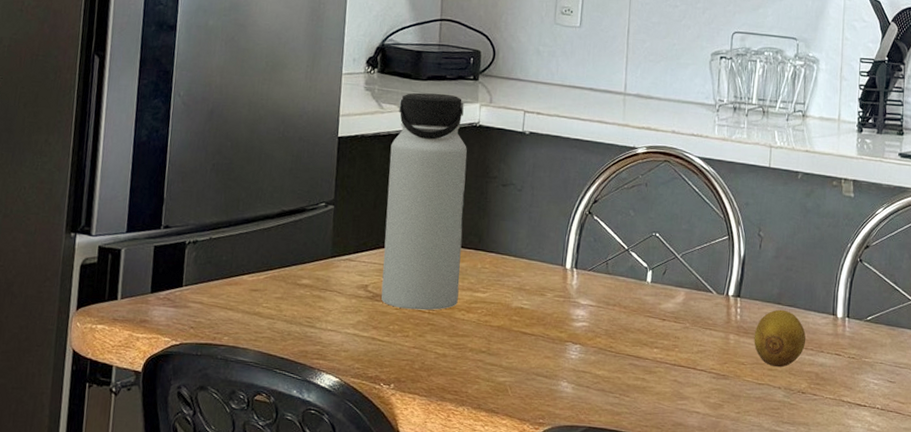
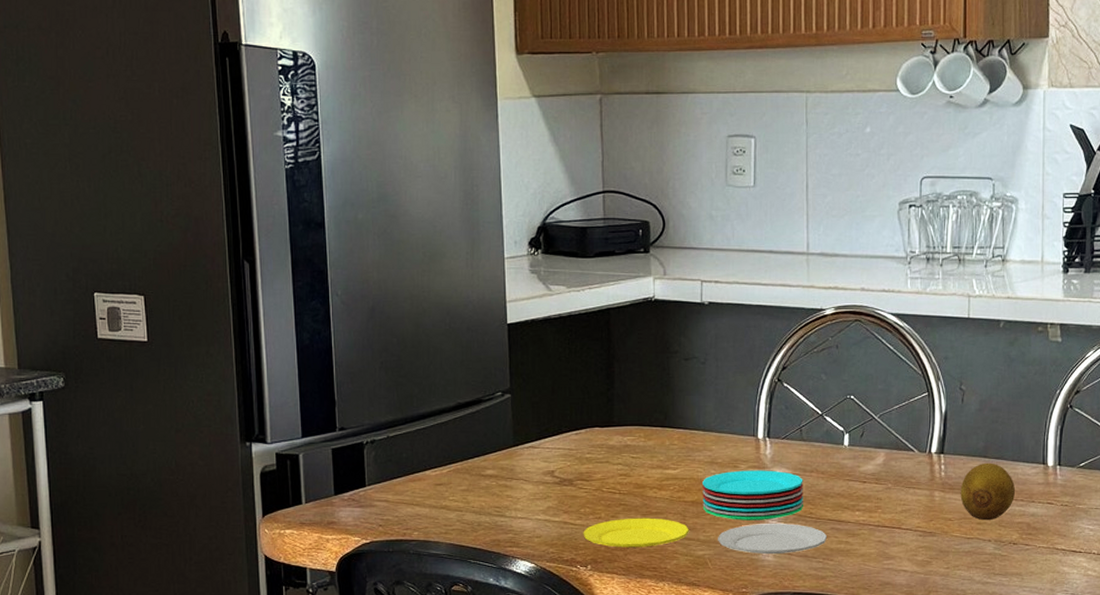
water bottle: present [381,92,467,311] -> none [563,270,648,492]
plate: none [389,299,625,387] -> present [583,470,827,555]

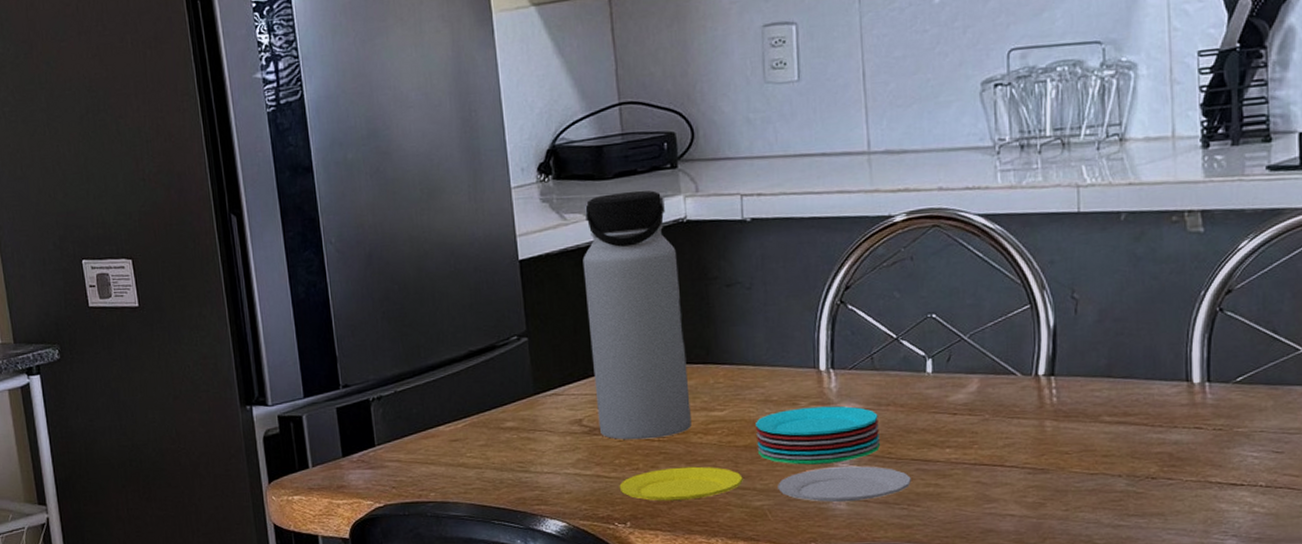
water bottle: none [563,270,648,492] -> present [582,190,692,440]
fruit: present [960,462,1015,521] -> none [1078,383,1150,453]

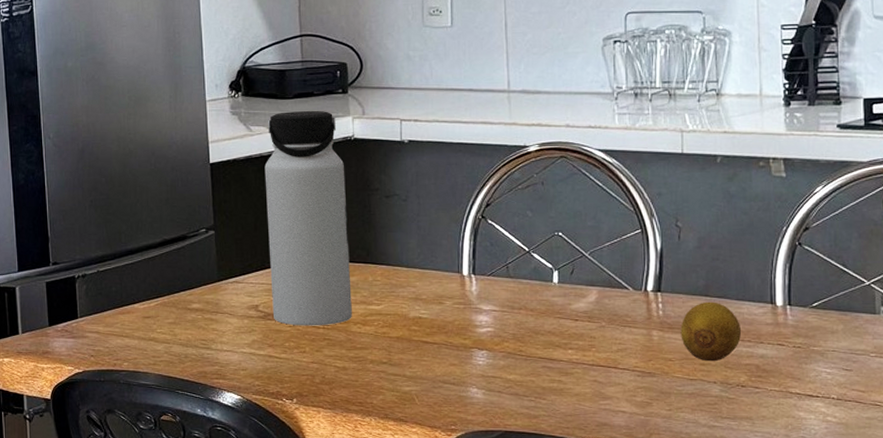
plate: present [619,406,911,503] -> none [288,307,538,392]
fruit: none [1078,383,1150,453] -> present [680,301,741,362]

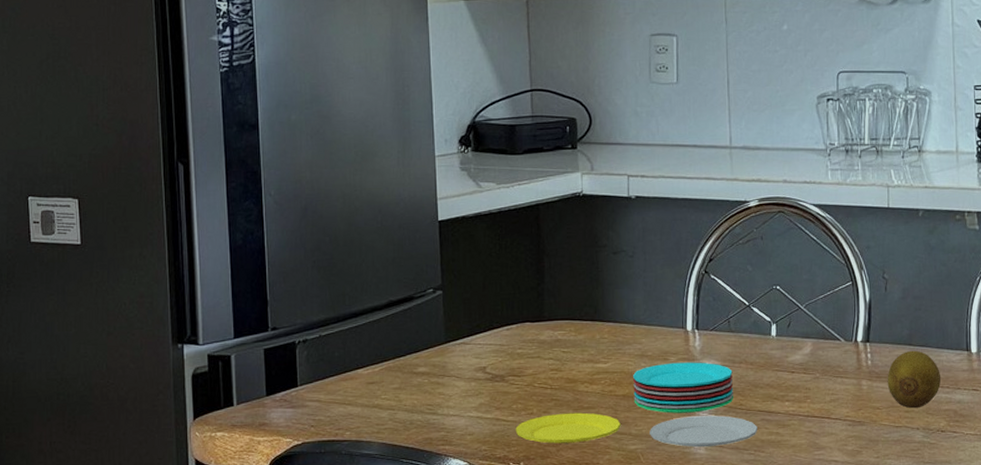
water bottle: present [264,110,352,326] -> none [494,166,579,387]
plate: none [288,307,538,392] -> present [515,362,757,448]

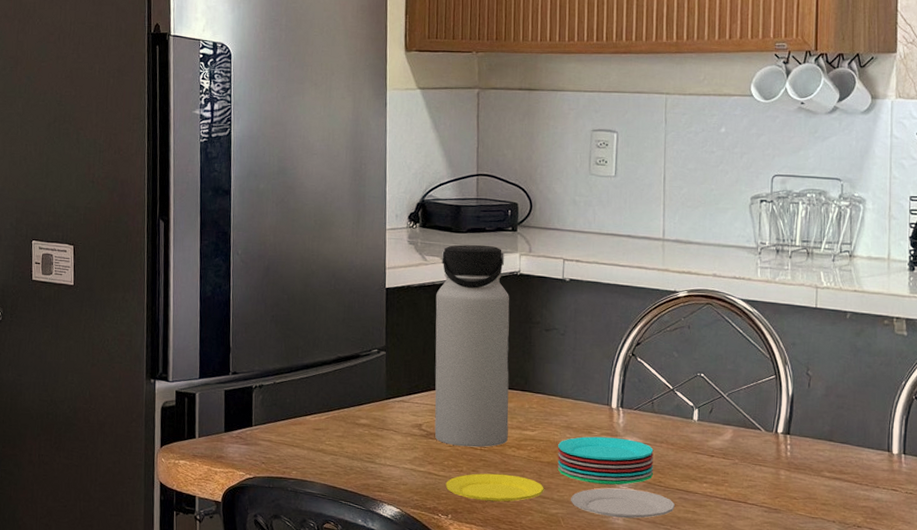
water bottle: none [494,166,579,387] -> present [434,244,510,448]
fruit: present [887,350,941,409] -> none [805,446,860,502]

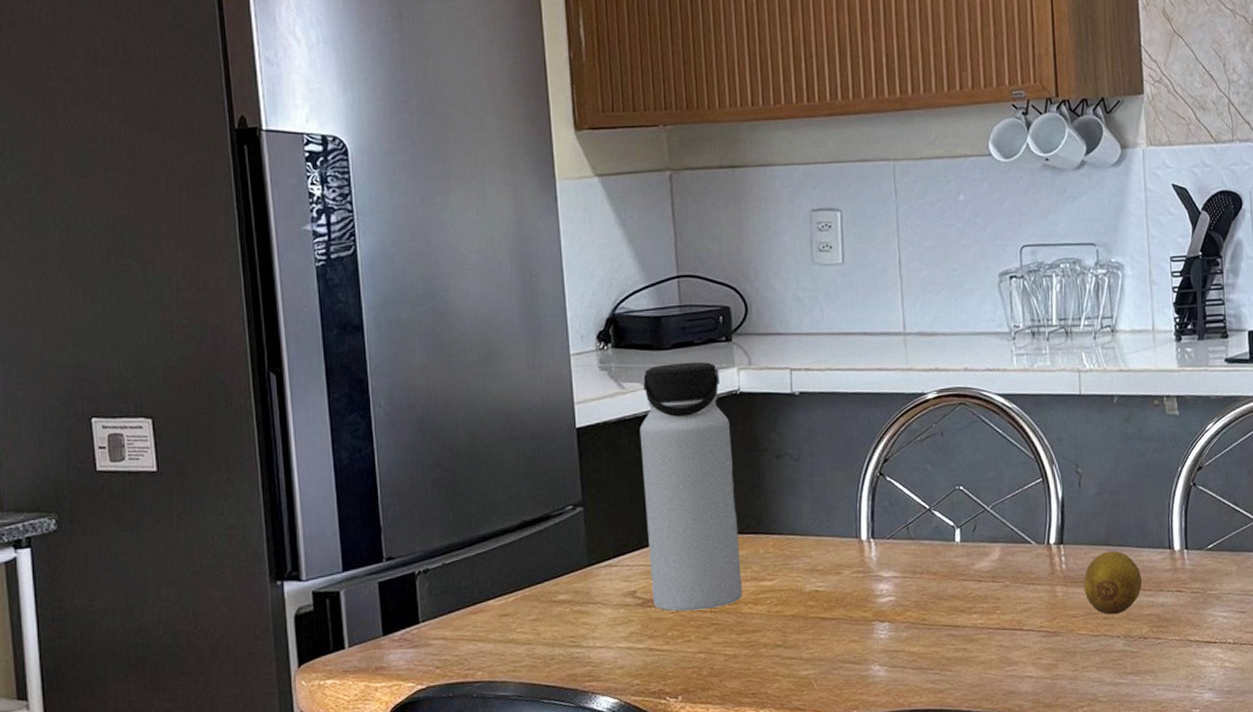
plate: present [445,436,675,519] -> none [671,574,943,674]
fruit: none [805,446,860,502] -> present [1083,550,1142,615]

